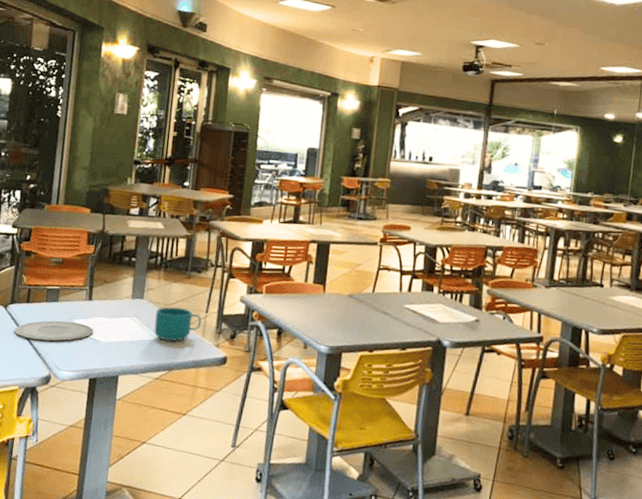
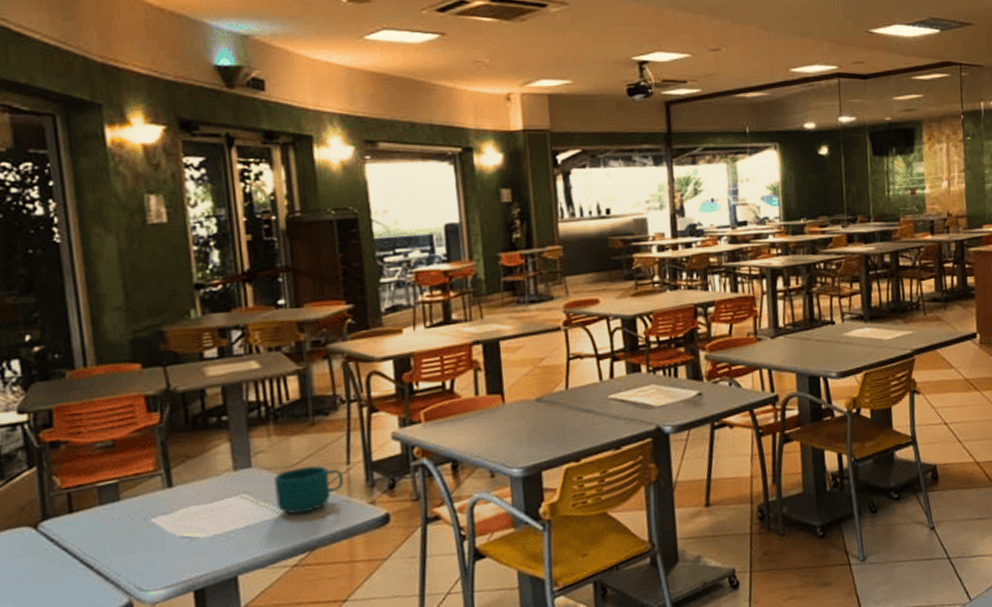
plate: present [14,320,94,342] -> none [59,521,186,563]

